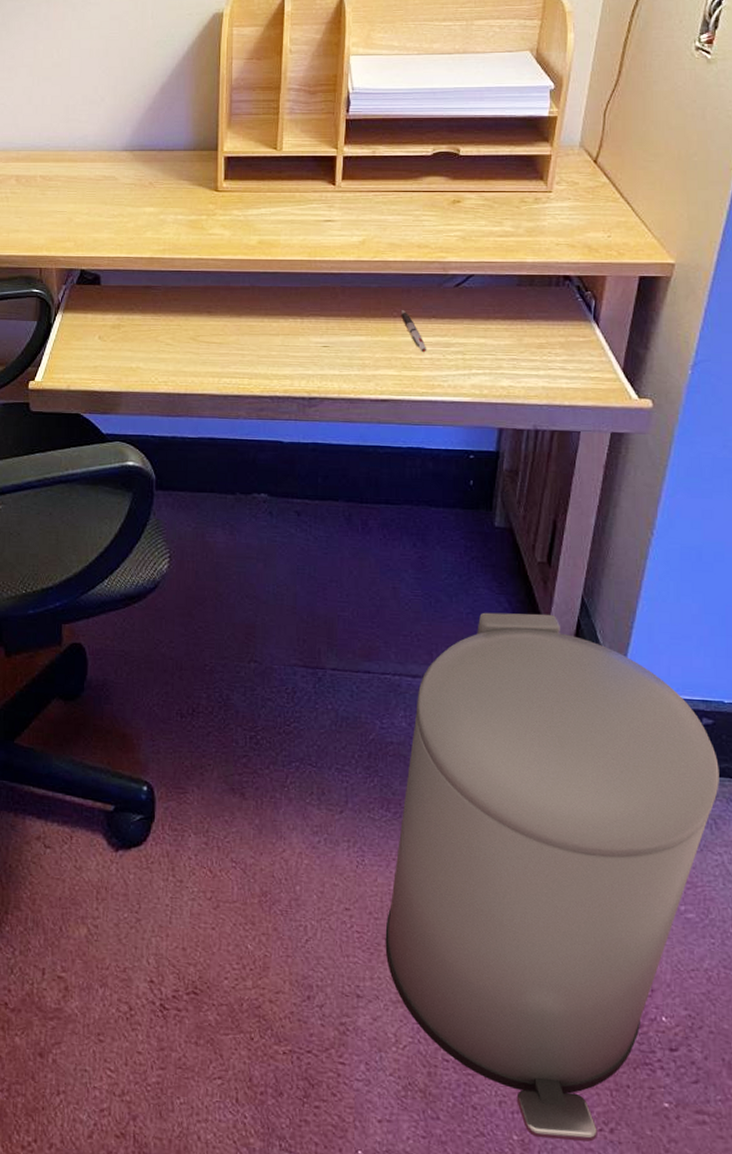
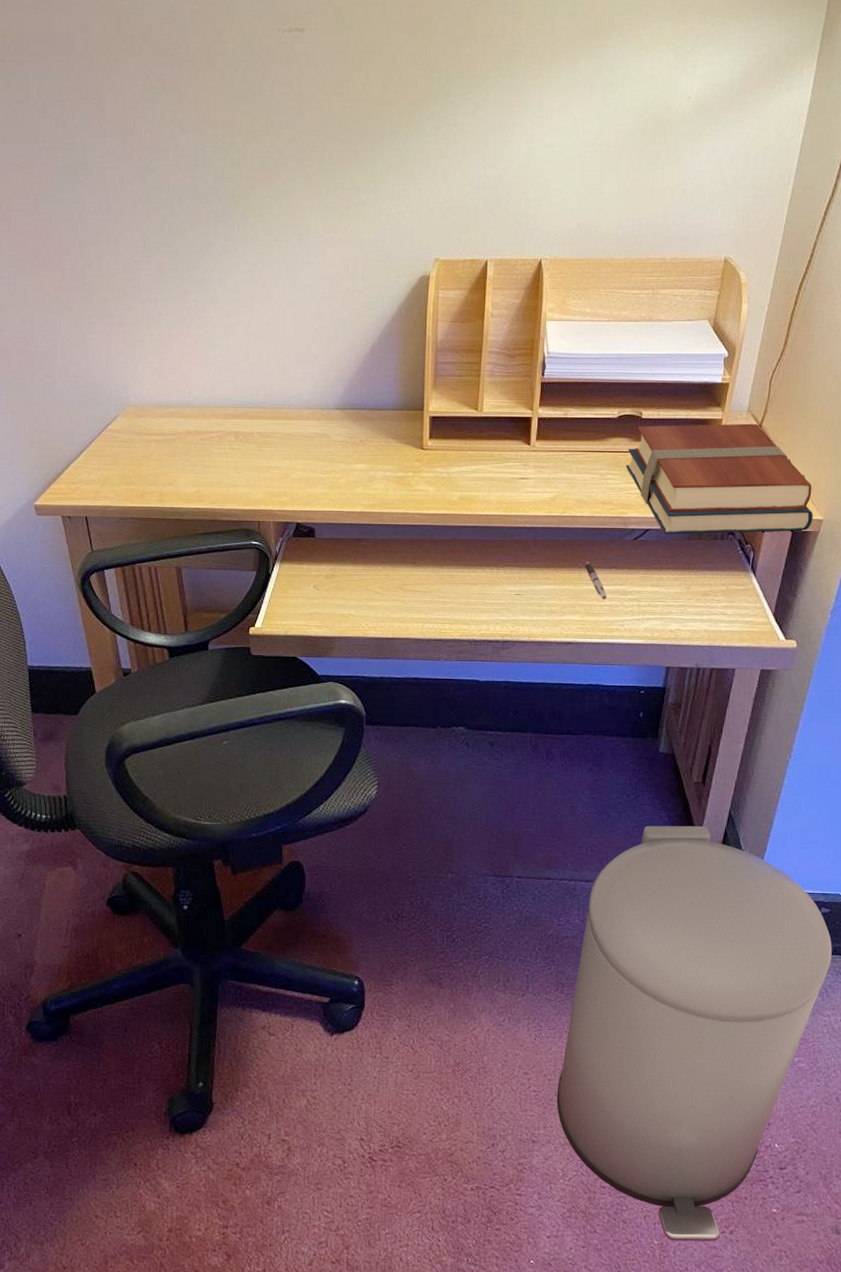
books: none [443,159,663,281] -> present [626,423,813,535]

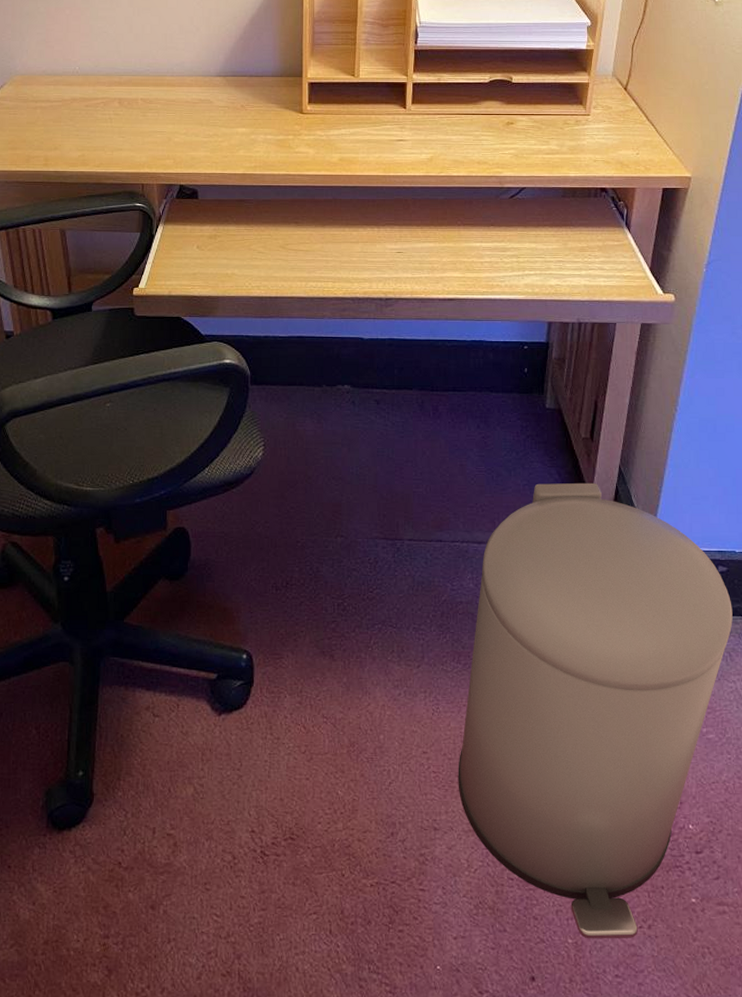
pen: present [585,560,607,600] -> none [464,218,487,257]
books: present [626,423,813,535] -> none [499,87,682,193]

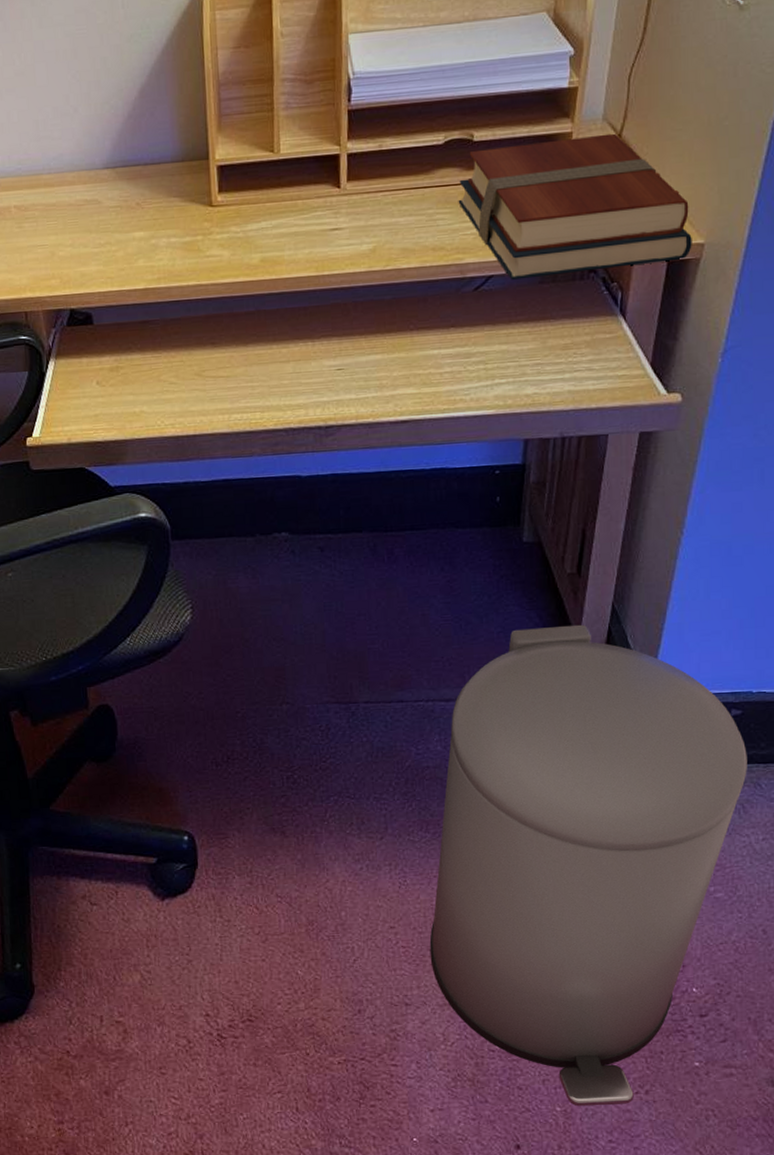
books: none [499,87,682,193] -> present [458,133,692,280]

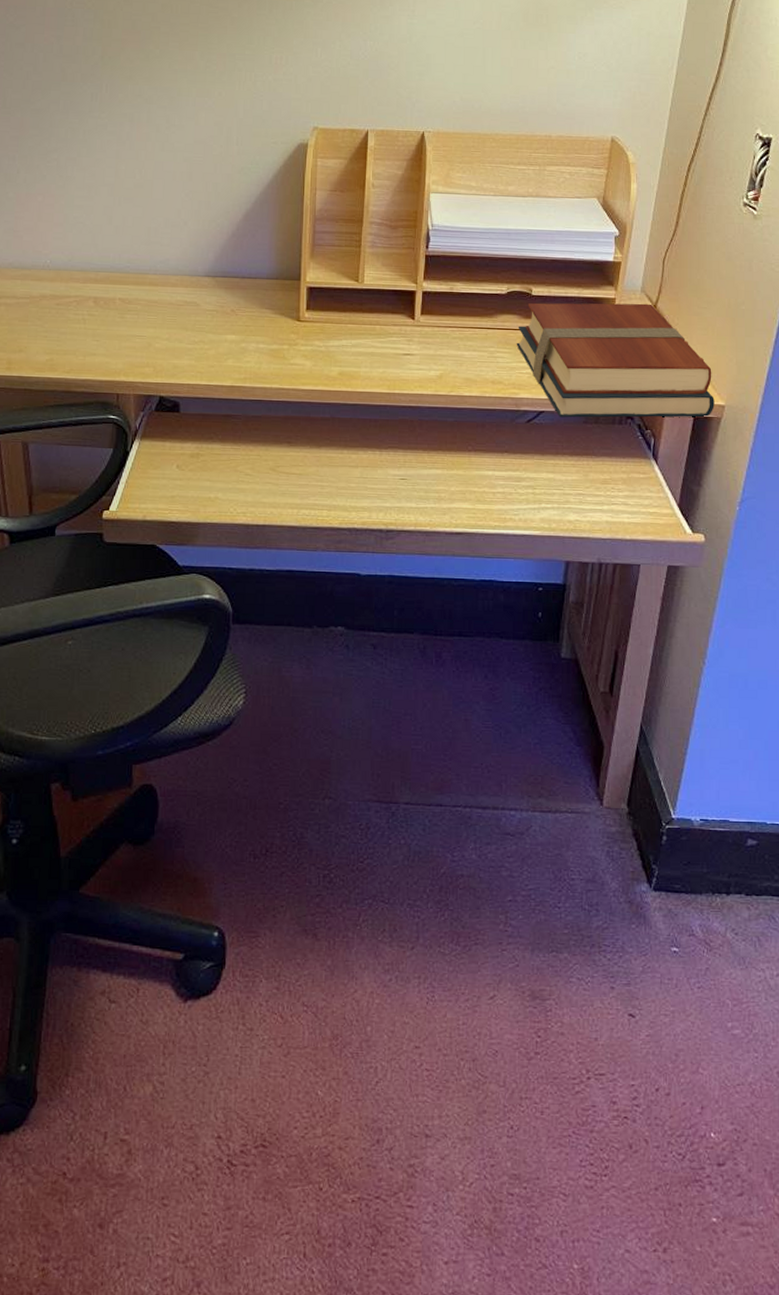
pedal bin: present [430,624,747,1107] -> none [453,742,762,1265]

